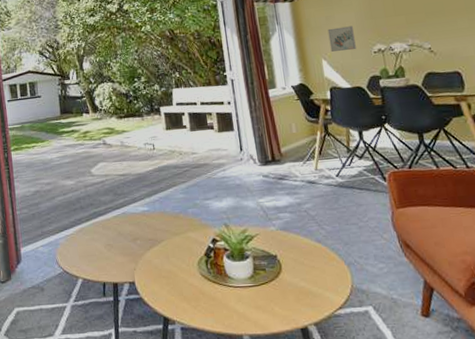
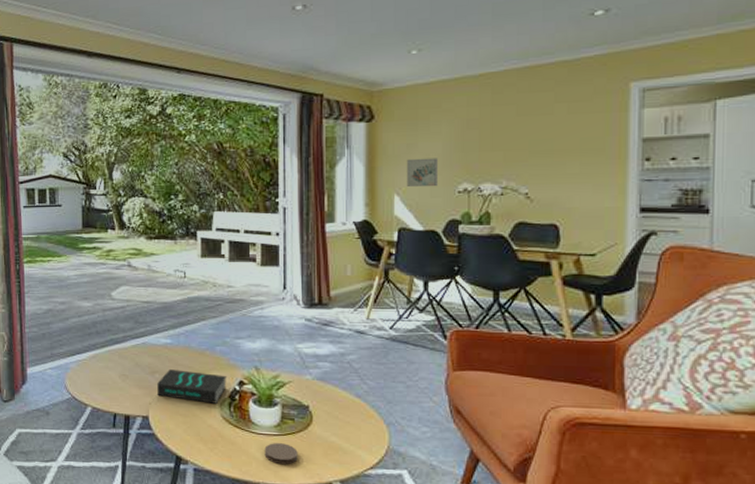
book: none [139,234,202,263] -> present [157,369,228,404]
coaster: none [242,293,274,315] -> present [264,443,298,465]

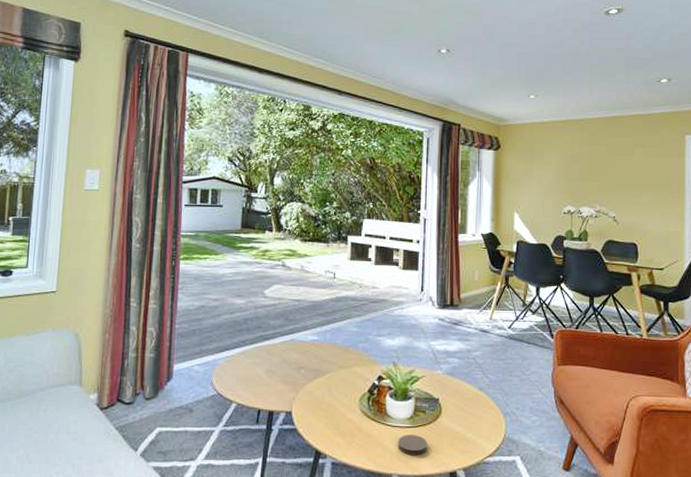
book: present [157,369,228,404] -> none [302,365,368,398]
wall art: present [406,158,438,188] -> none [524,183,548,208]

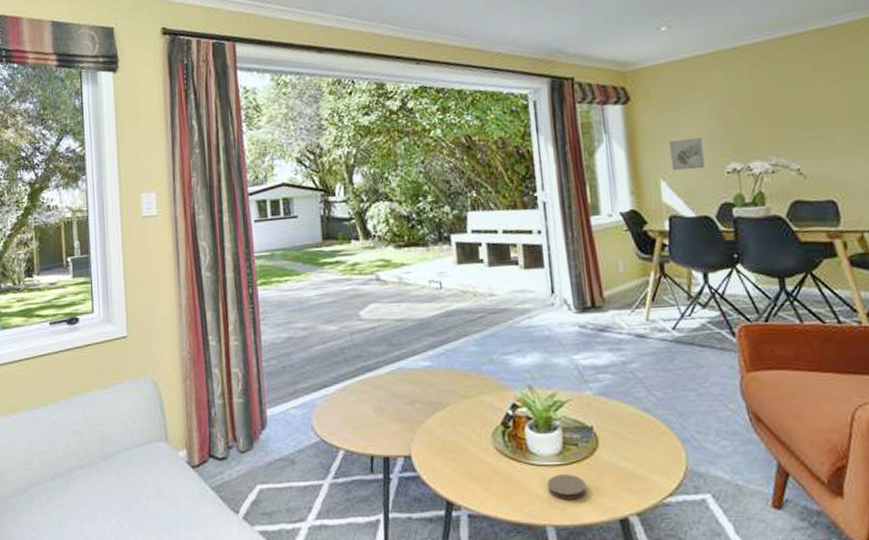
wall art: none [524,183,548,208] -> present [669,137,705,171]

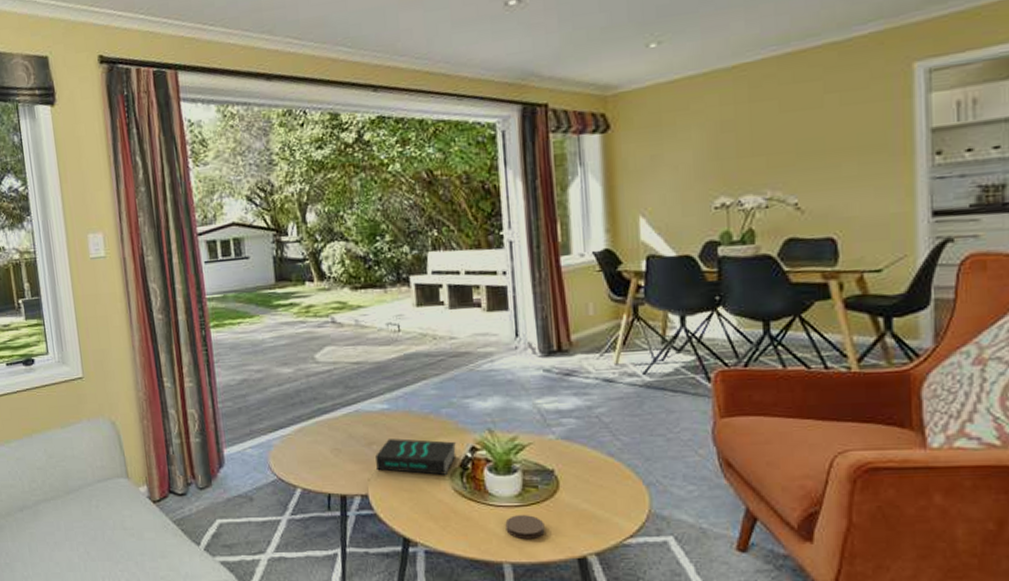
book: none [418,396,498,434] -> present [375,438,457,475]
wall art: present [669,137,705,171] -> none [651,169,690,206]

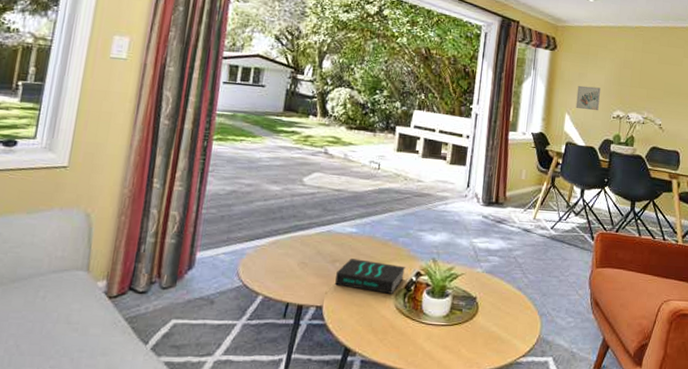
coaster: present [505,515,545,540] -> none [431,333,462,355]
wall art: none [651,169,690,206] -> present [575,85,601,111]

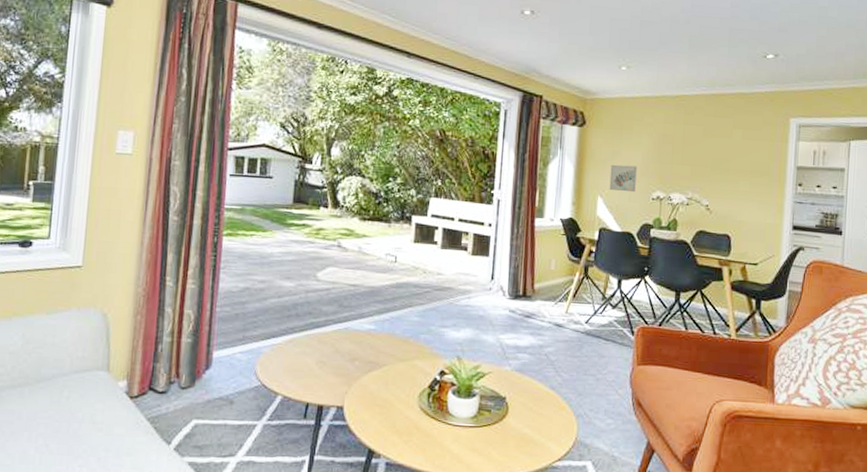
book: present [335,259,406,294] -> none [355,357,429,394]

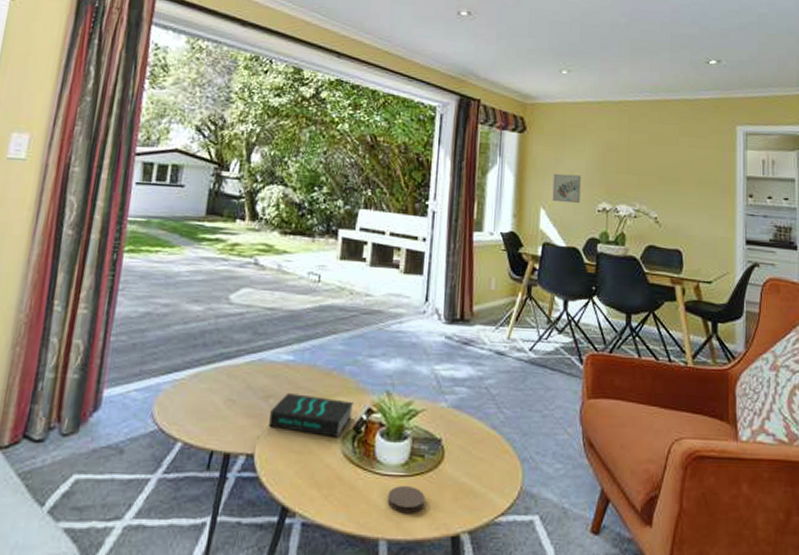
book: none [355,357,429,394] -> present [269,393,355,437]
coaster: none [459,435,492,458] -> present [387,486,425,514]

